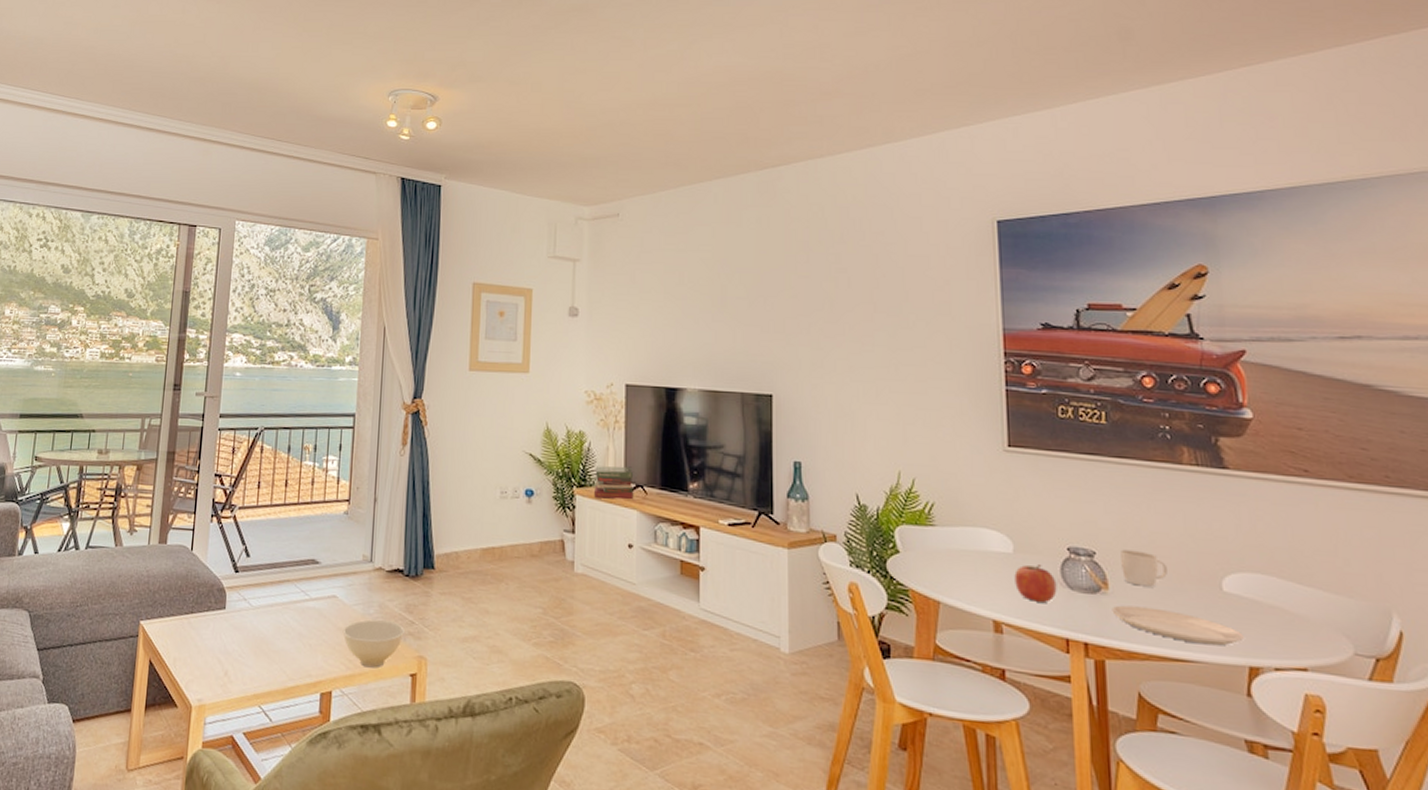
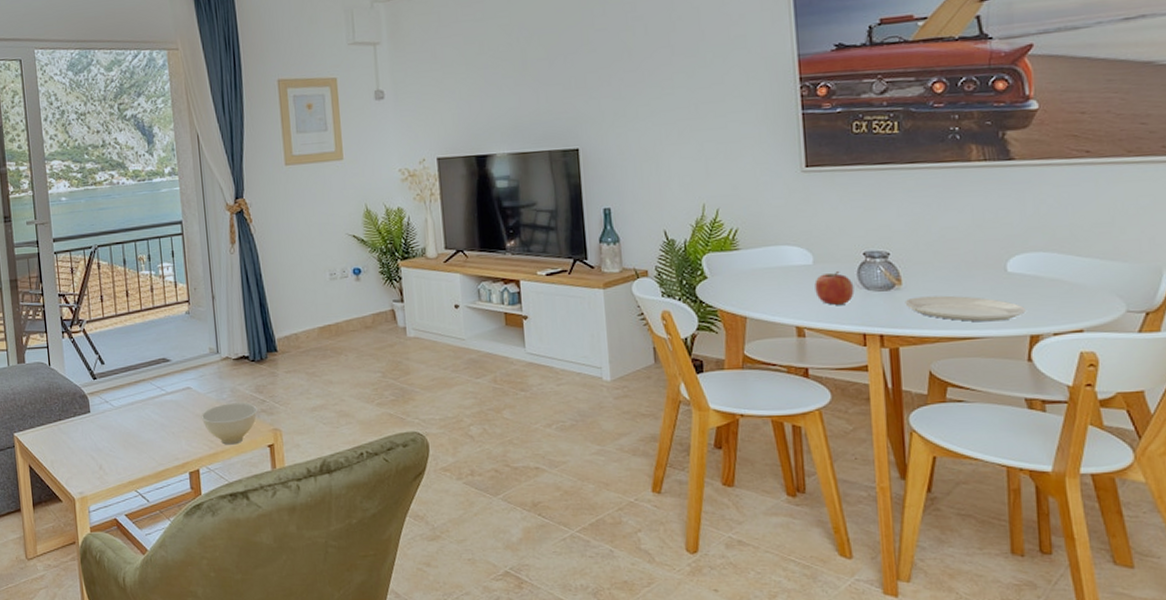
books: present [594,466,634,500] -> none [416,234,455,267]
mug: present [1121,549,1169,587] -> none [913,246,957,278]

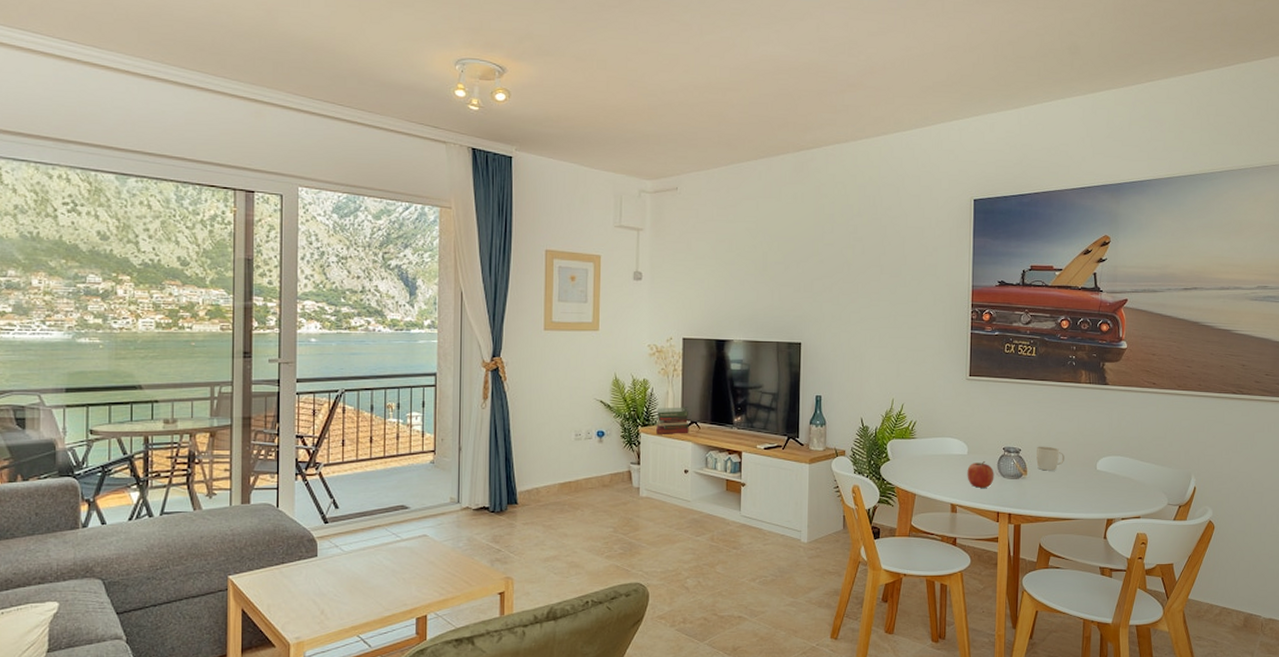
bowl: present [201,402,258,445] -> none [434,551,492,592]
books: none [416,234,455,267] -> present [656,407,689,434]
plate: present [905,295,1026,322] -> none [1028,485,1106,507]
mug: none [913,246,957,278] -> present [1036,446,1065,471]

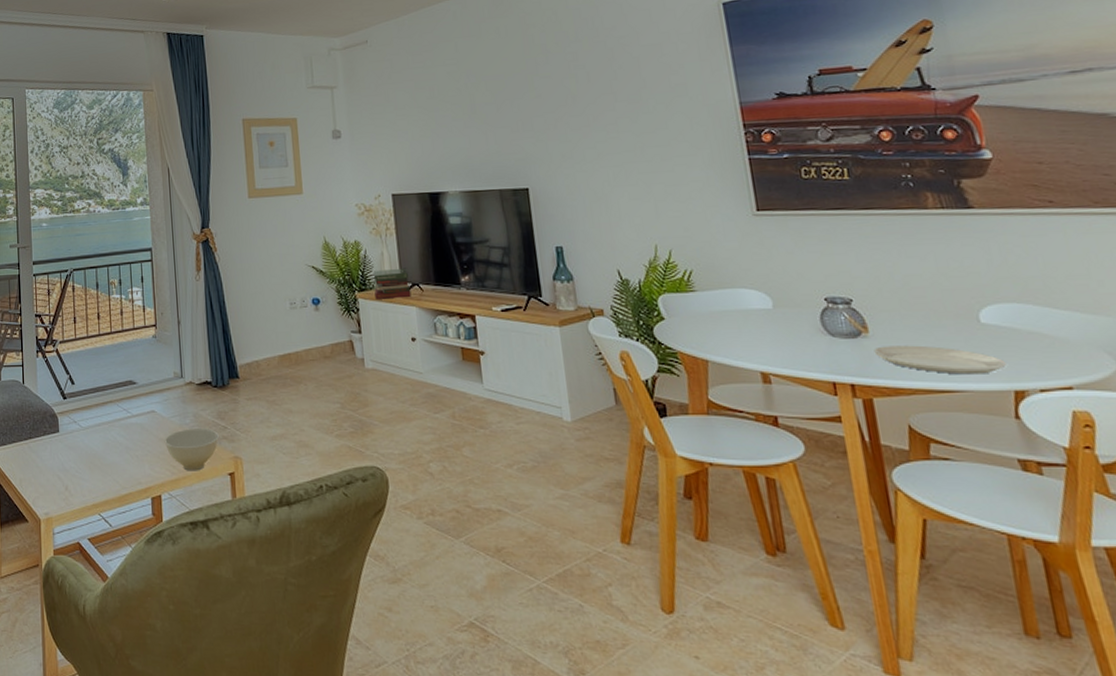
bowl: none [434,551,492,592] -> present [164,428,219,471]
fruit: present [967,461,994,488] -> none [776,317,820,351]
plate: none [1028,485,1106,507] -> present [873,345,1006,375]
mug: present [1036,446,1065,471] -> none [876,293,925,327]

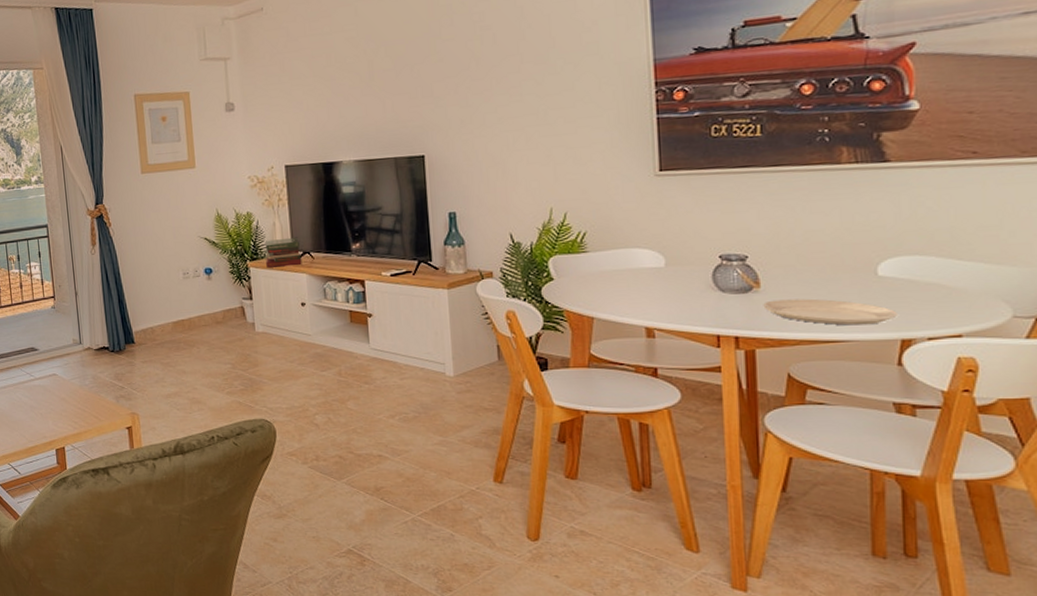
bowl: present [164,428,219,471] -> none [65,389,117,426]

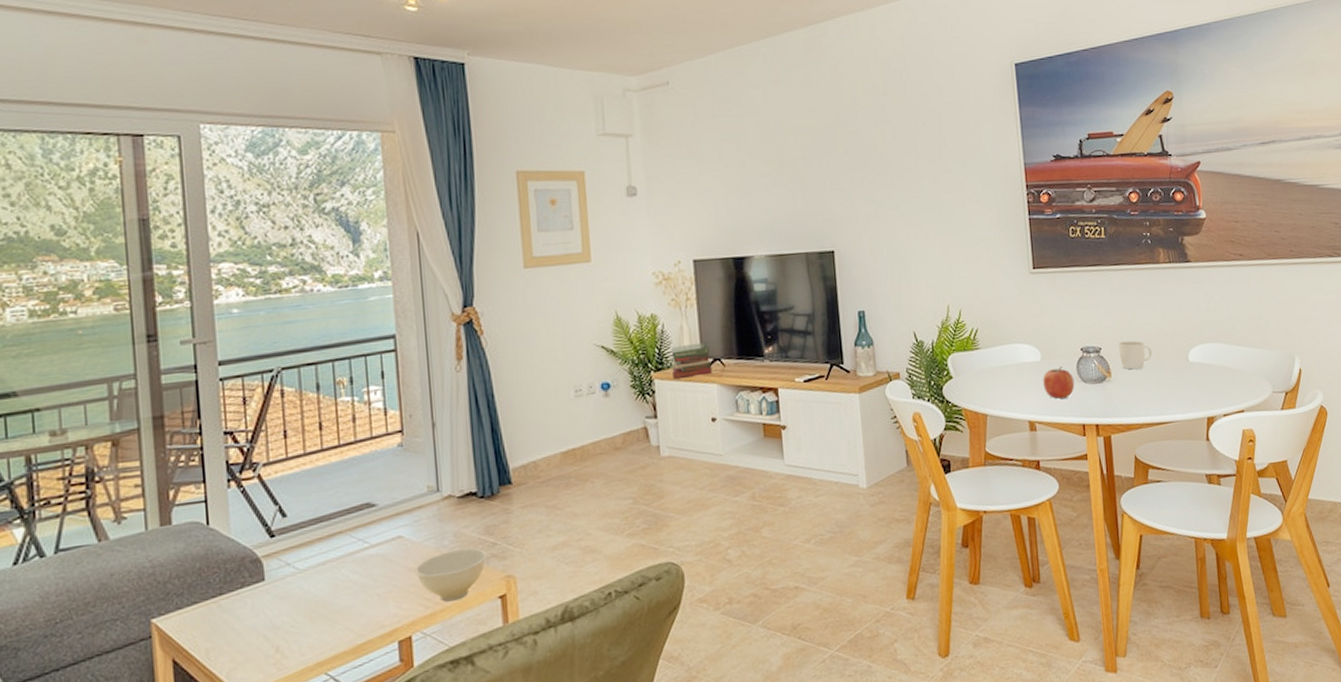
bowl: none [65,389,117,426] -> present [415,547,487,602]
fruit: none [666,274,709,307] -> present [1043,367,1075,399]
plate: present [763,298,897,326] -> none [1114,385,1204,408]
mug: none [773,249,822,281] -> present [1119,340,1153,370]

